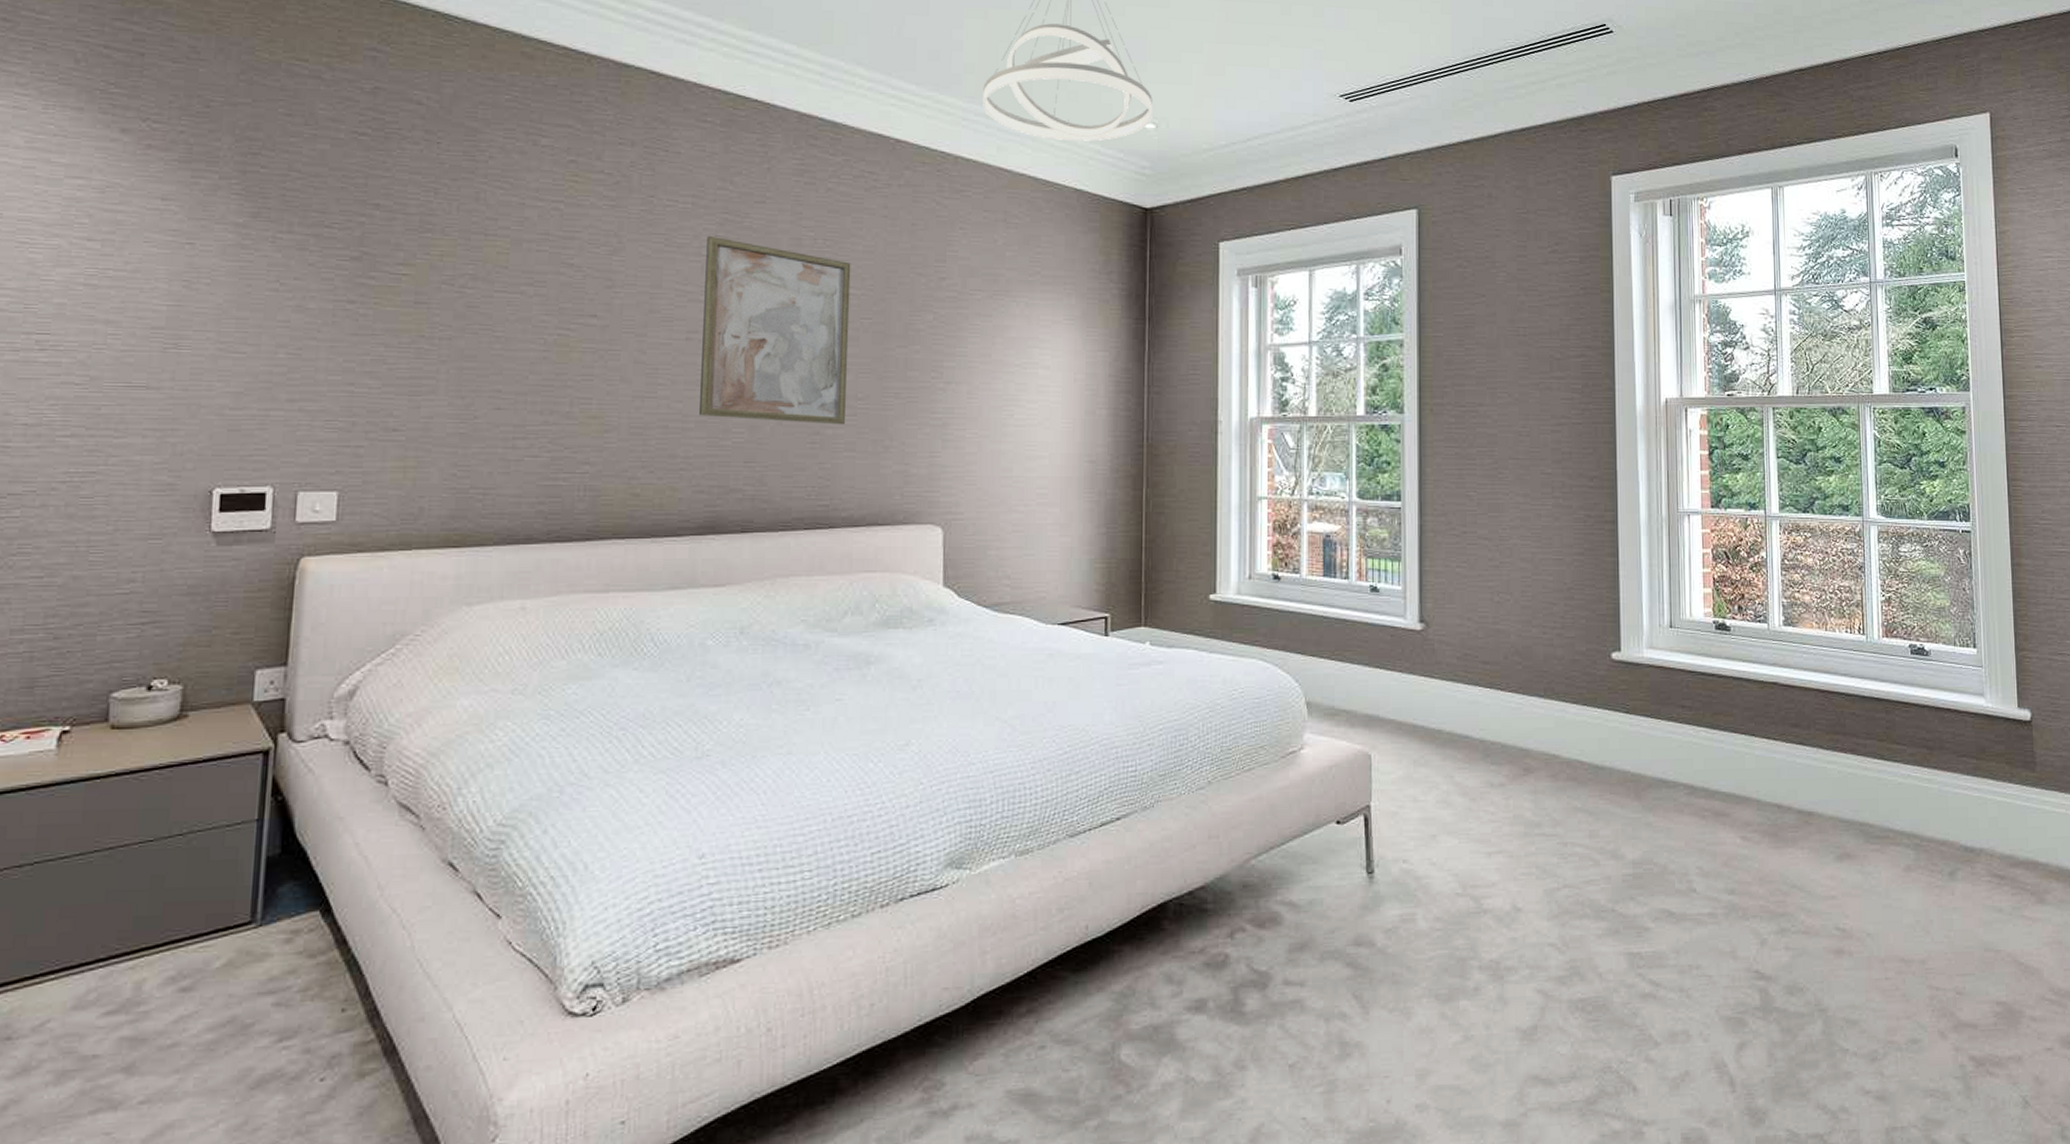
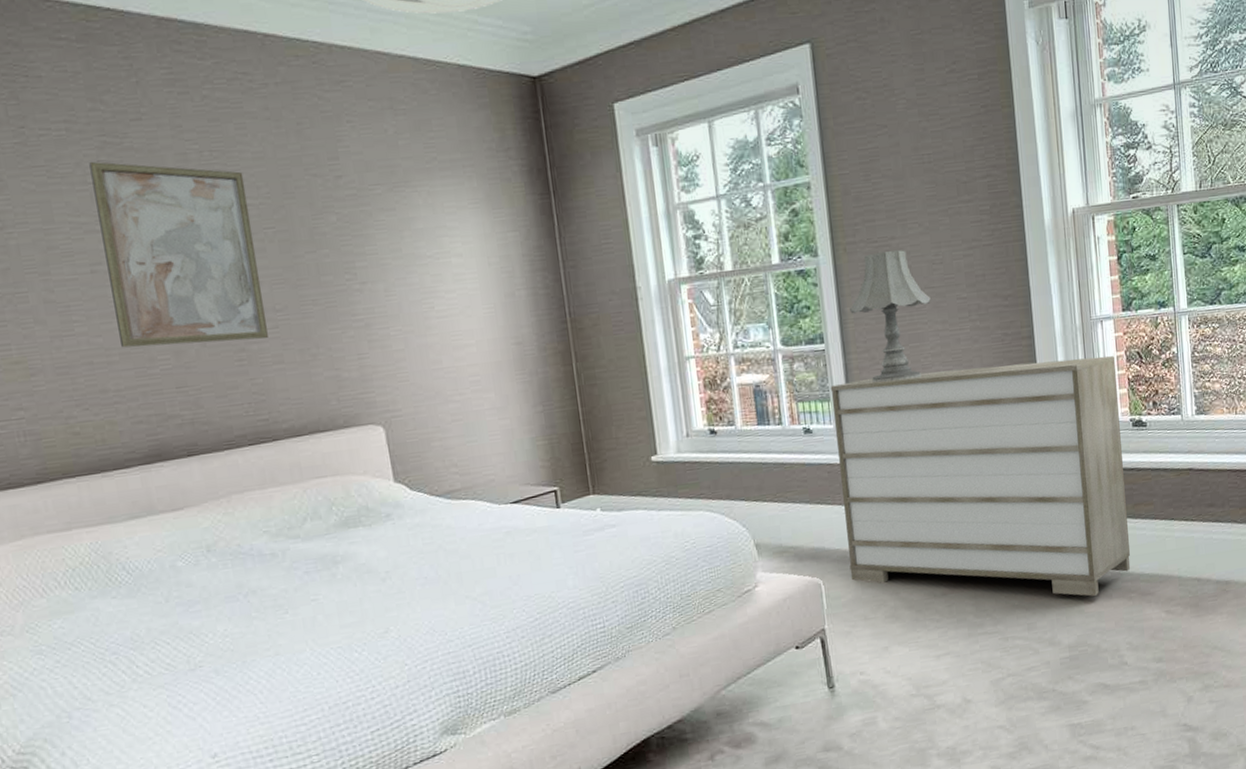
dresser: none [1402,543,1706,809] -> present [830,356,1131,597]
table lamp: none [1431,417,1514,550] -> present [850,250,931,383]

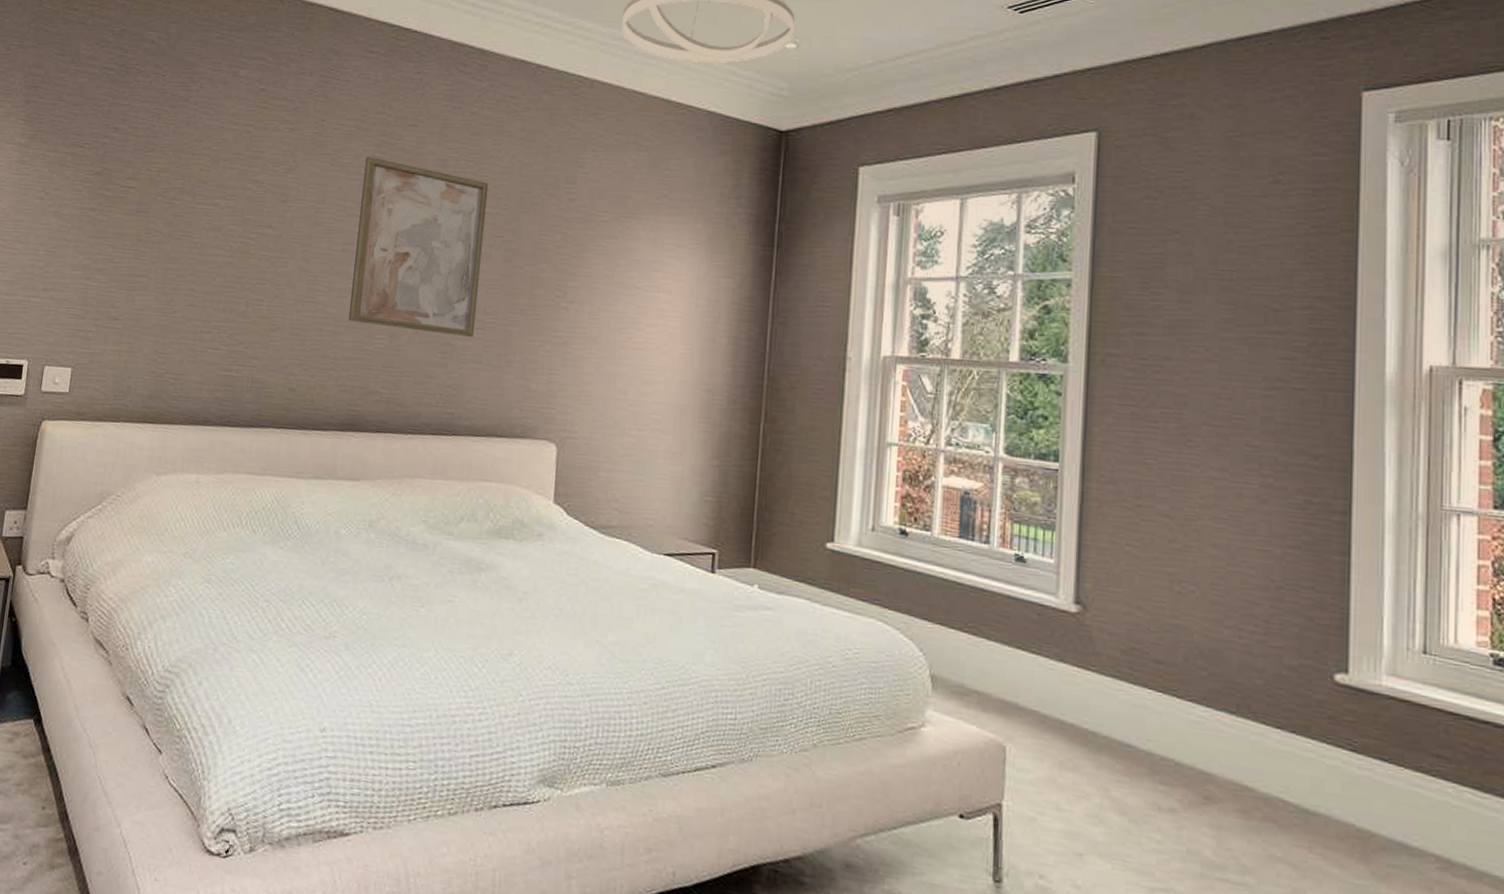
dresser: present [830,356,1131,597] -> none [1046,513,1474,882]
table lamp: present [850,250,931,383] -> none [1098,371,1209,530]

